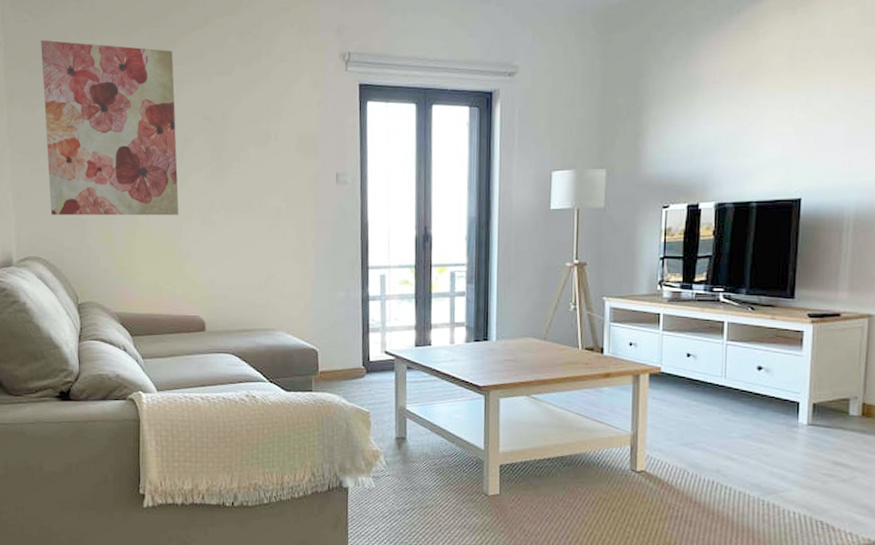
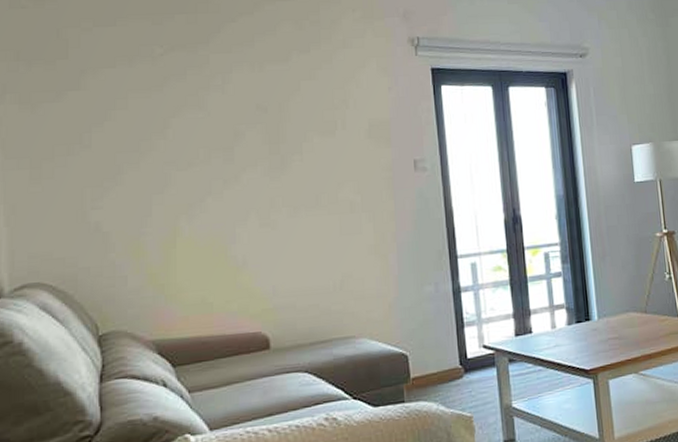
wall art: present [41,40,179,216] -> none [44,27,231,231]

